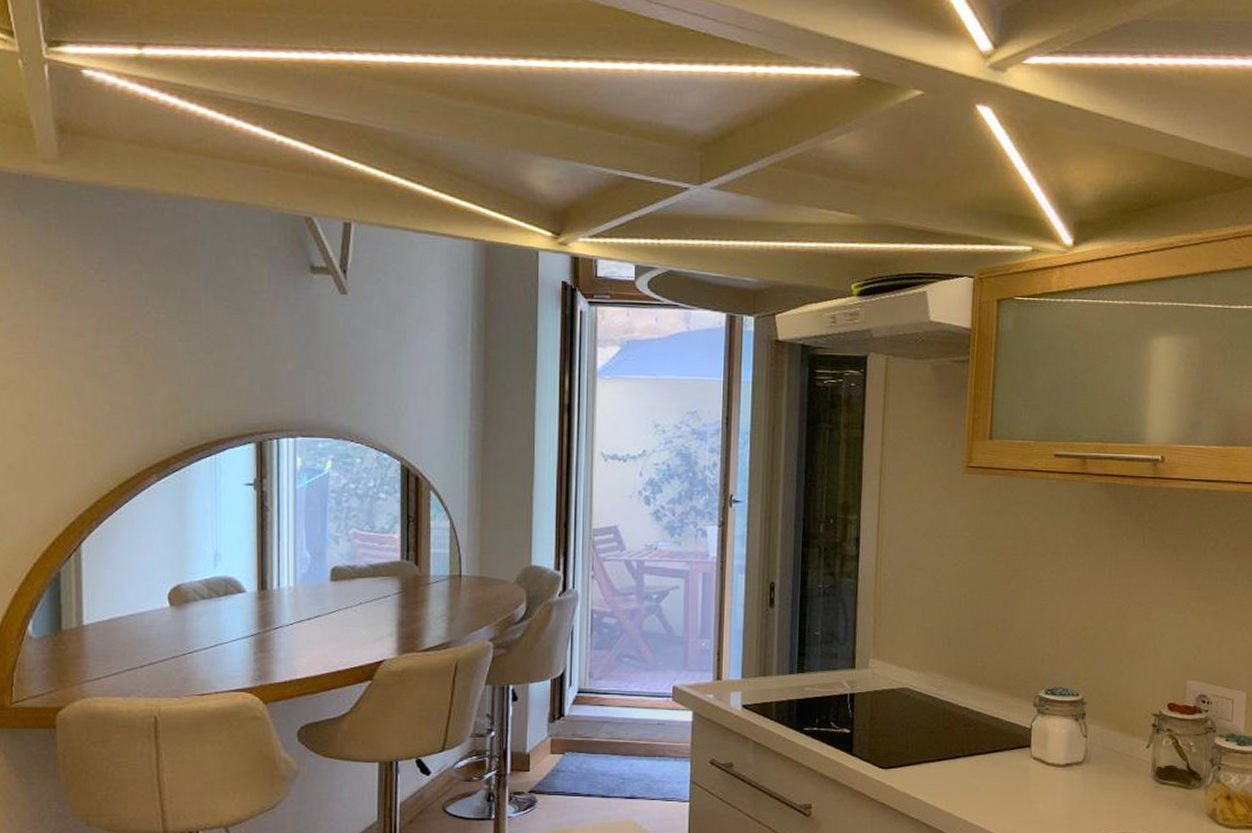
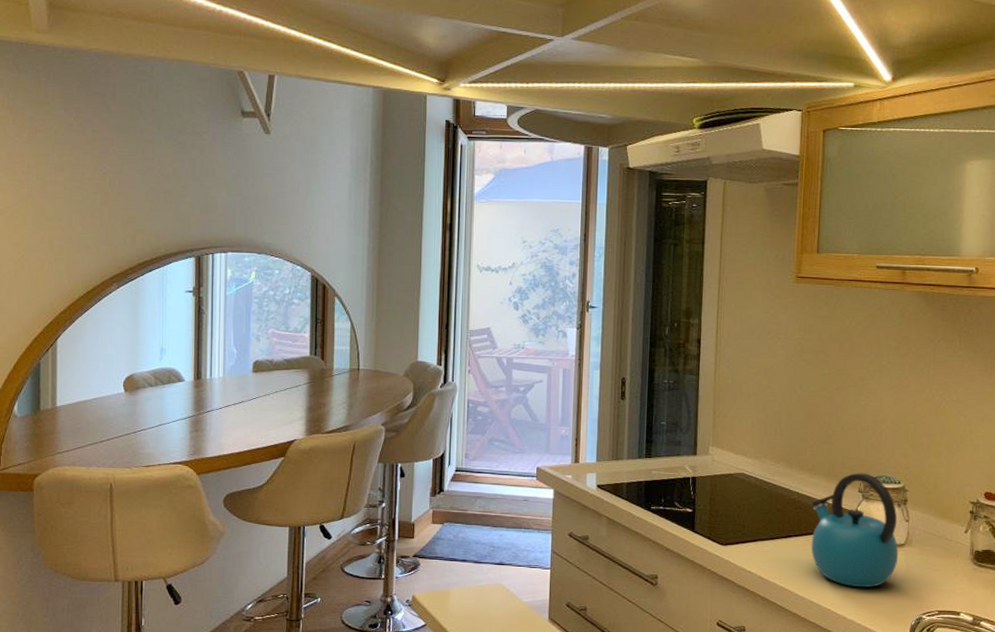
kettle: none [981,684,1076,811] -> present [811,472,899,588]

